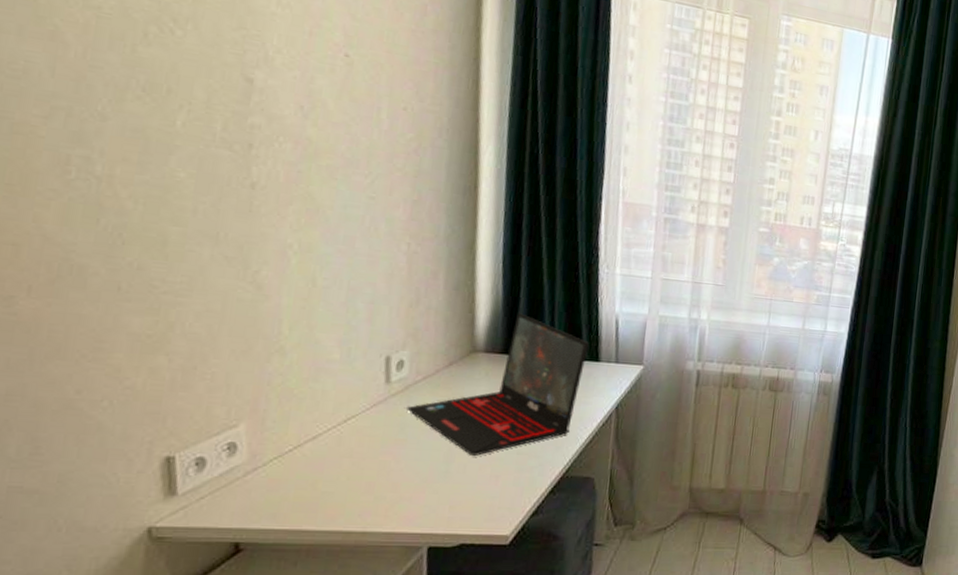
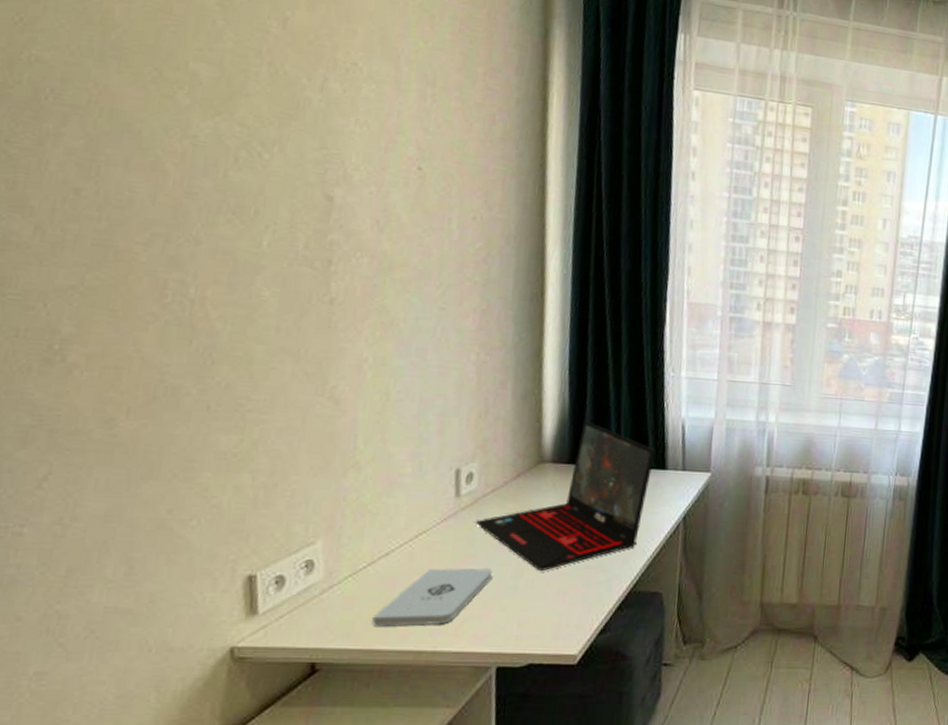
notepad: none [299,452,424,508] -> present [372,568,493,626]

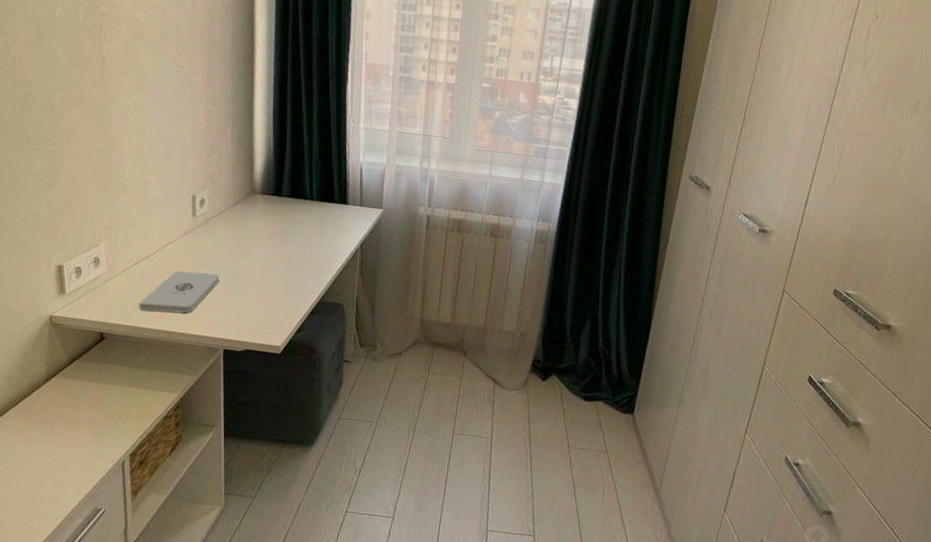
laptop: present [476,421,655,571] -> none [207,161,339,279]

